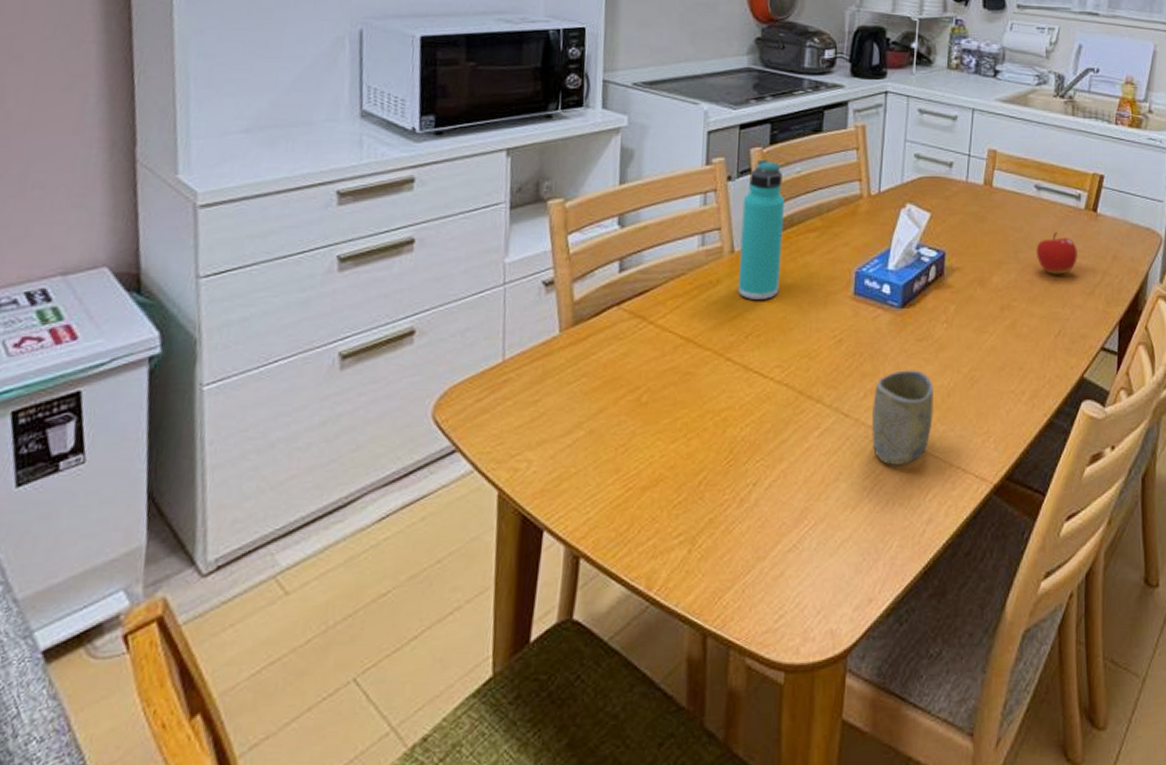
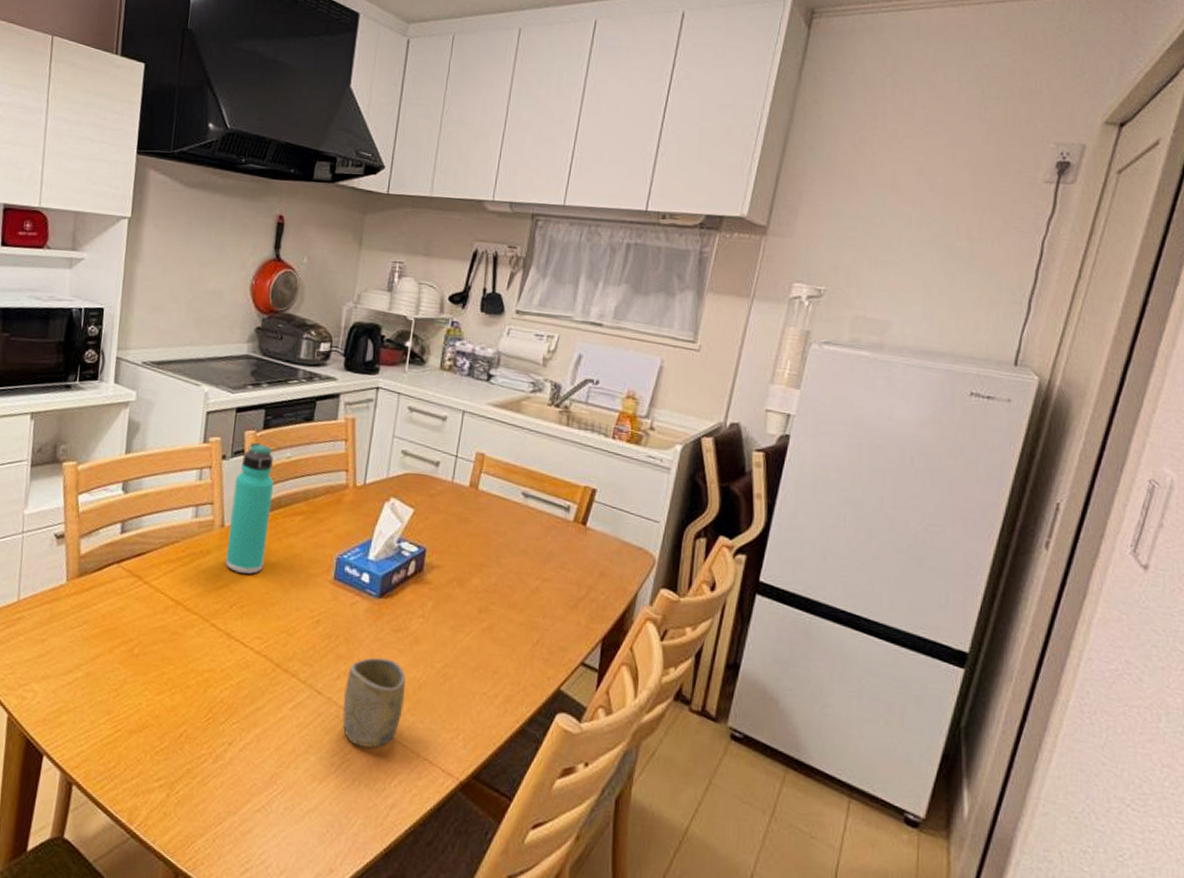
fruit: present [1036,232,1077,275] -> none [518,541,563,584]

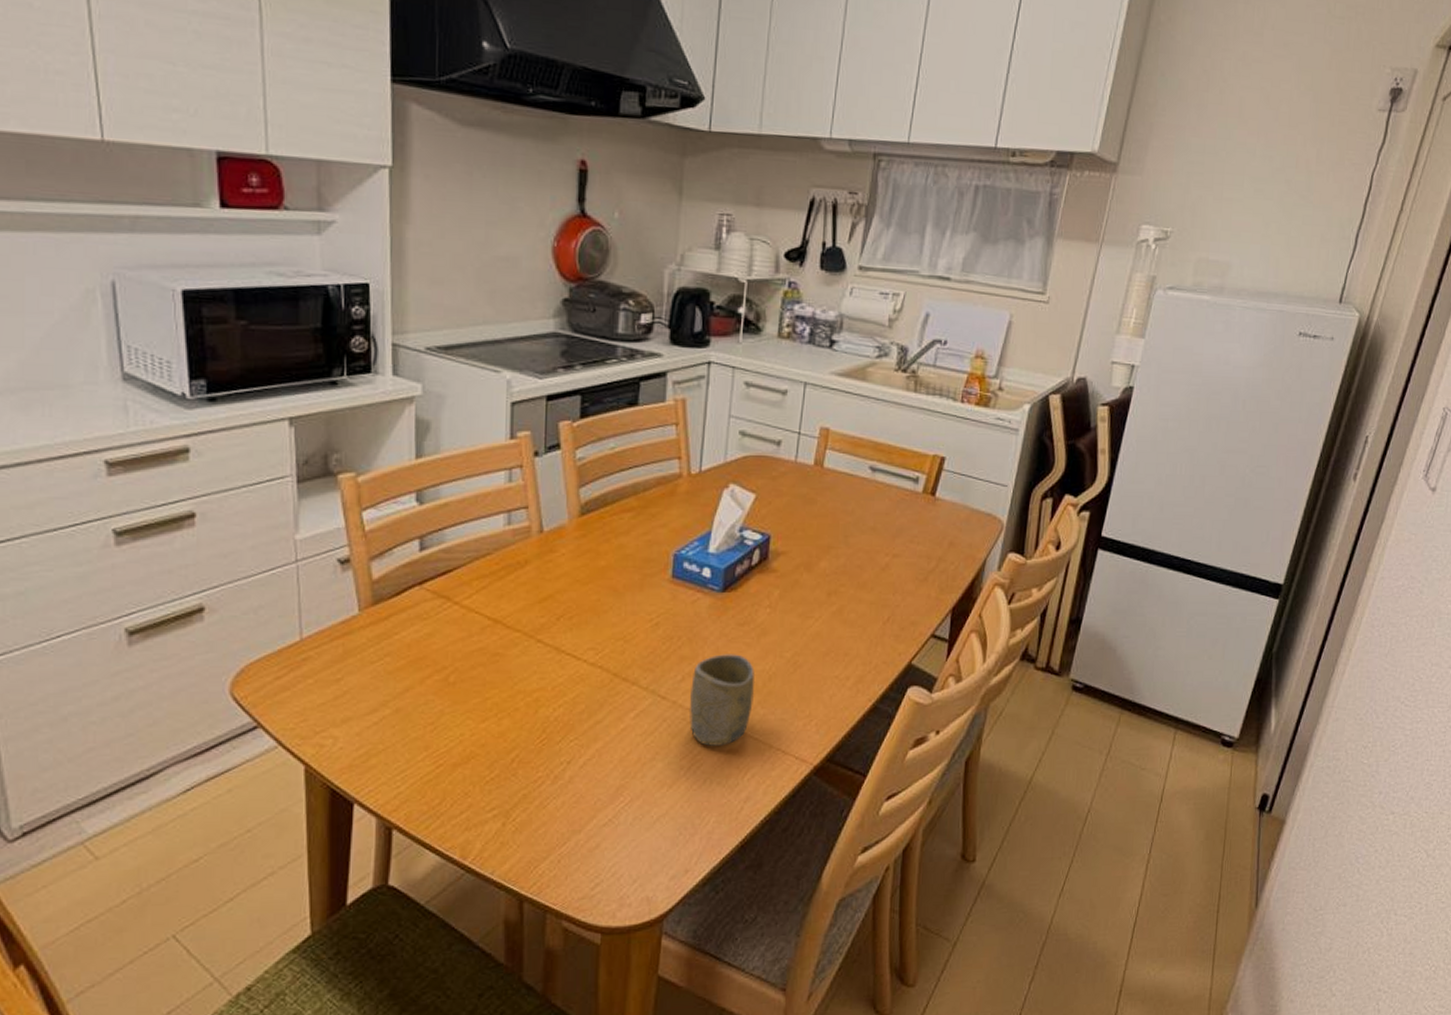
thermos bottle: present [225,442,274,574] -> none [547,433,598,581]

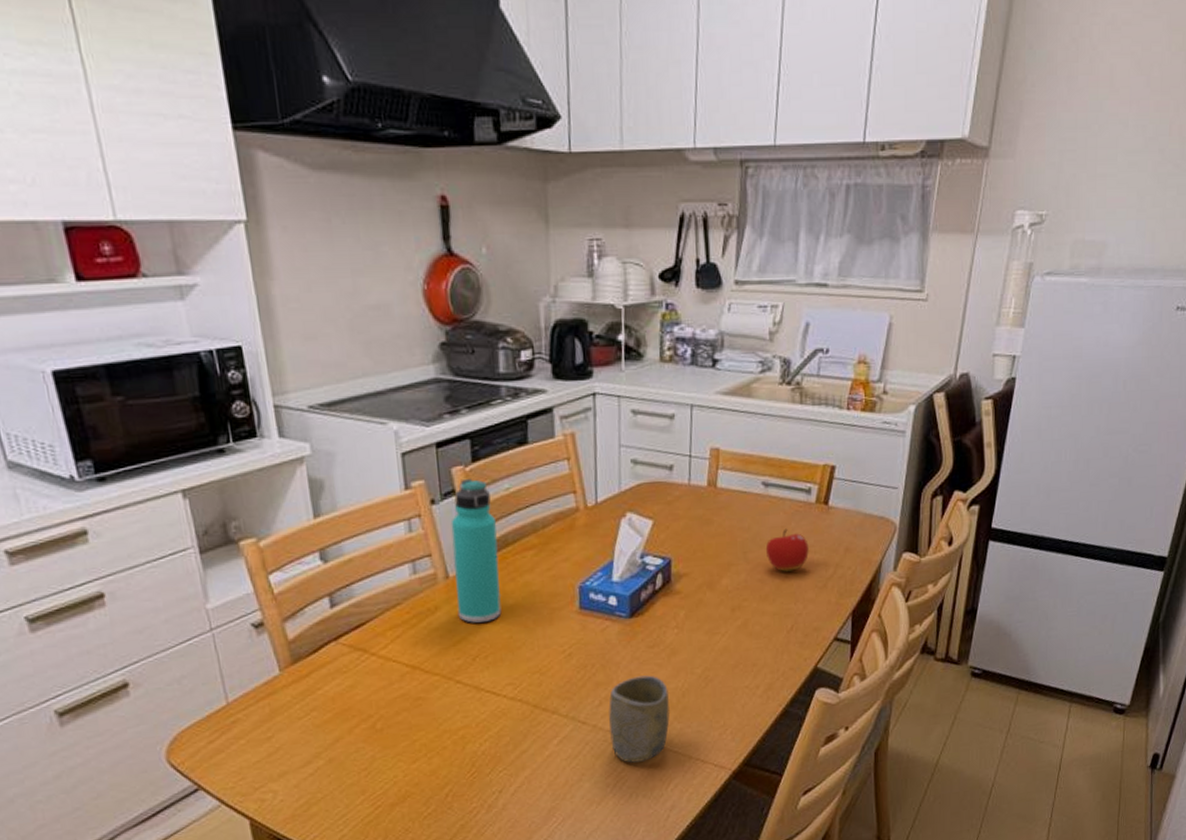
thermos bottle: none [547,433,598,581] -> present [450,478,502,623]
fruit: none [867,516,912,560] -> present [765,528,809,572]

